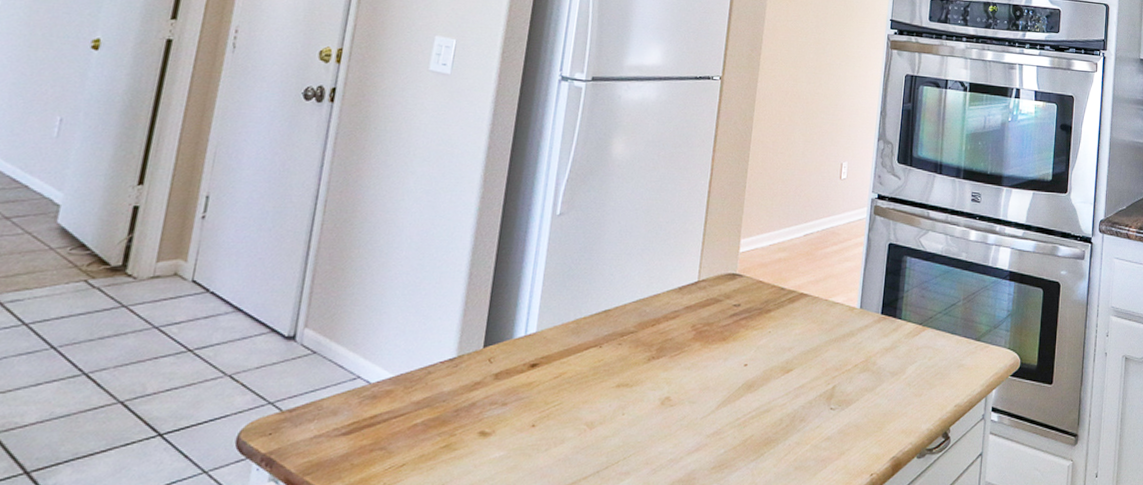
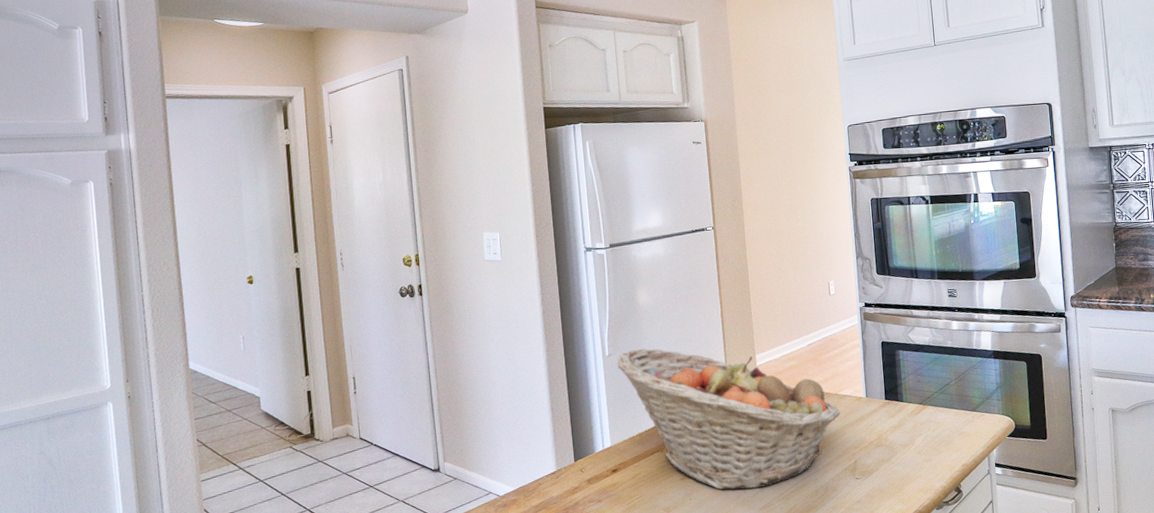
fruit basket: none [567,212,827,409] -> present [617,349,841,490]

